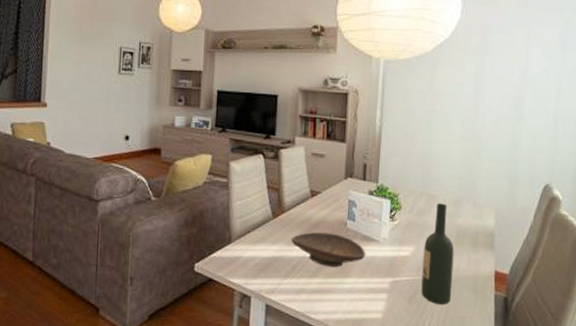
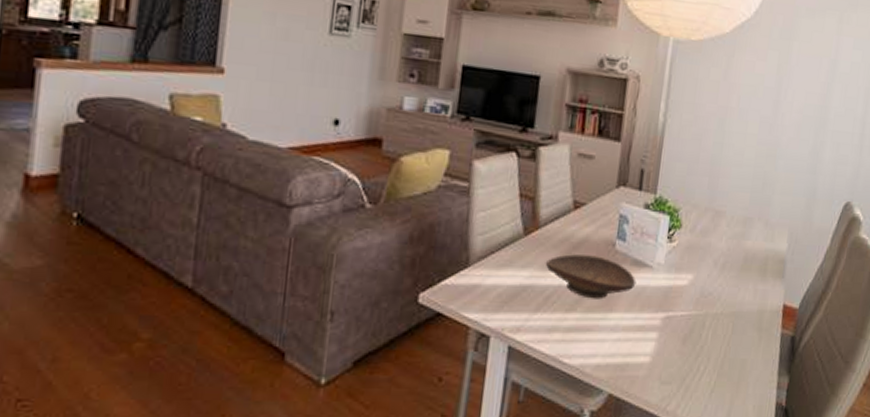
wine bottle: present [421,203,454,305] -> none [697,221,740,346]

